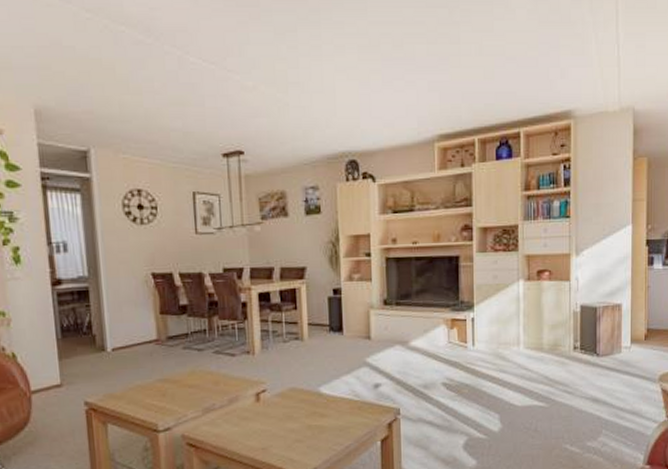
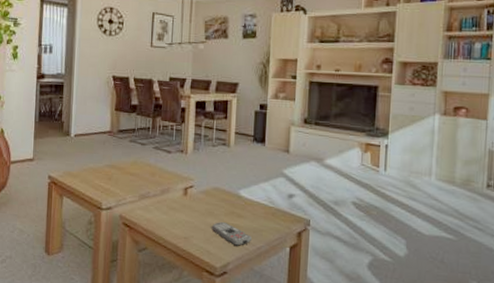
remote control: none [292,425,338,448] -> present [211,222,252,246]

